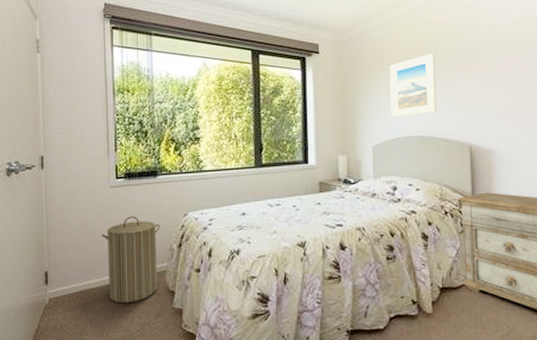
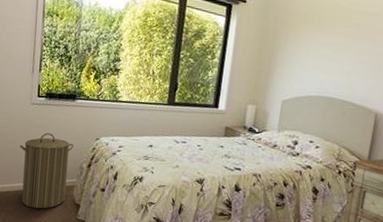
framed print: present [390,52,437,117] -> none [305,16,361,77]

